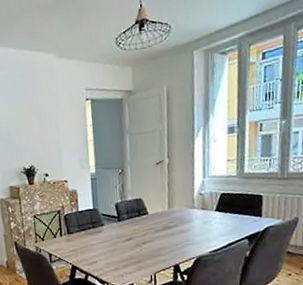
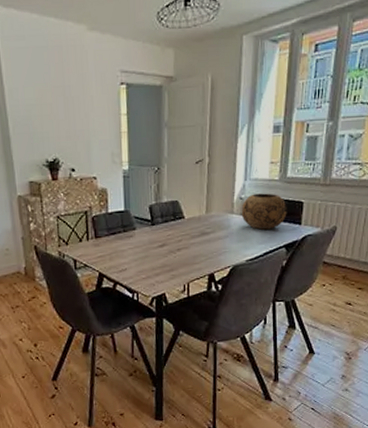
decorative bowl: none [202,188,247,223] -> present [241,193,287,230]

